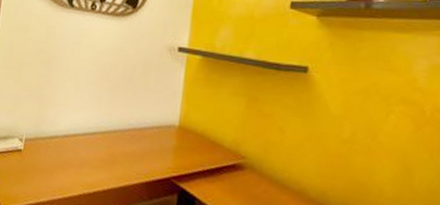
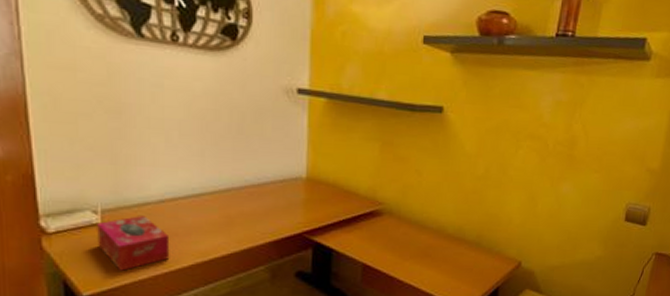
tissue box: none [18,146,68,192] -> present [97,216,170,271]

